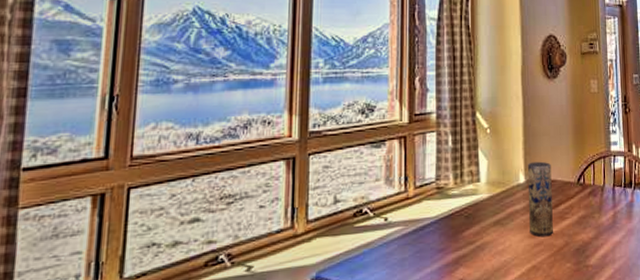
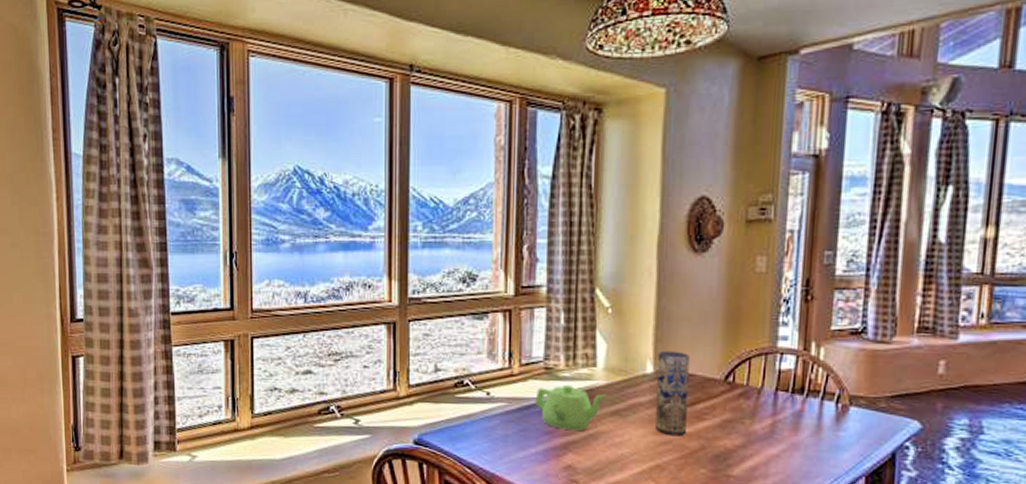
teapot: none [429,202,489,245] -> present [535,385,606,431]

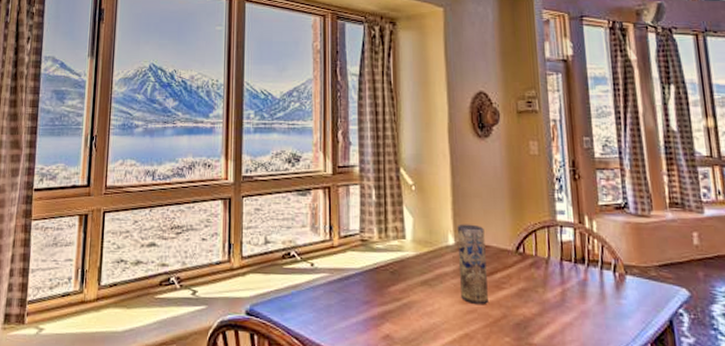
teapot: present [535,385,606,431] -> none [354,256,416,301]

